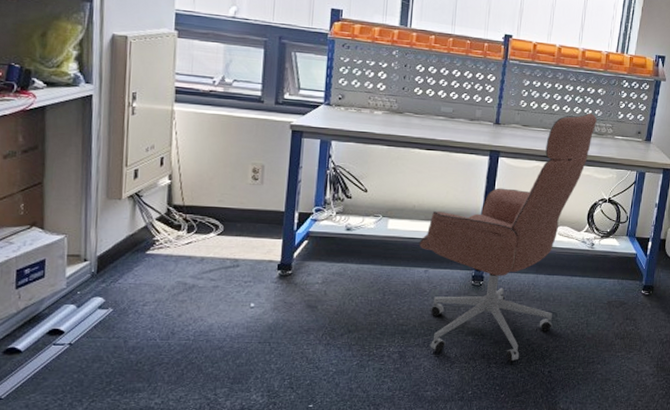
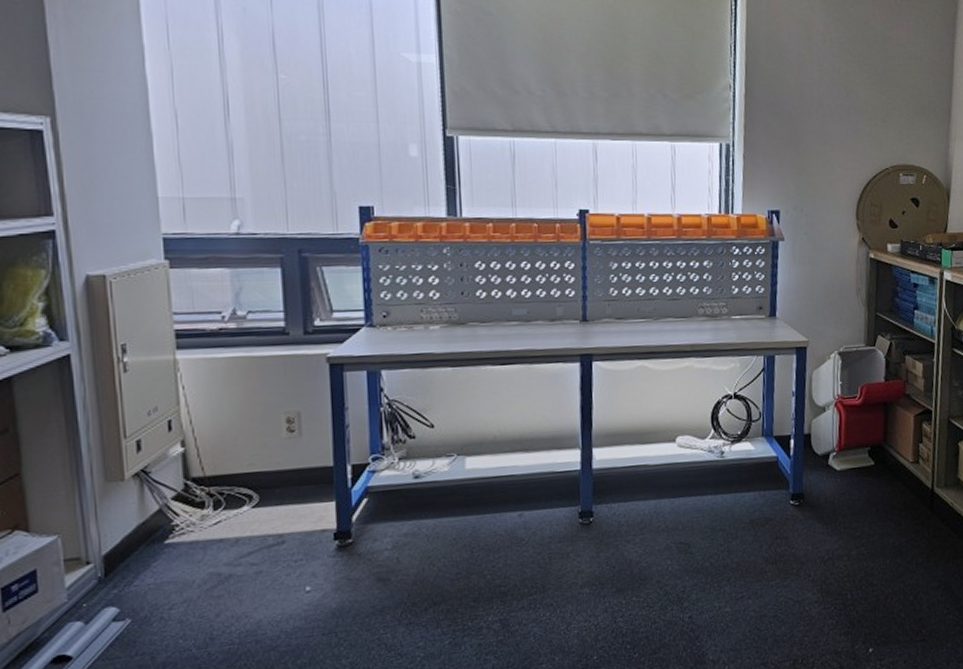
office chair: present [419,113,598,363] -> none [507,292,708,614]

